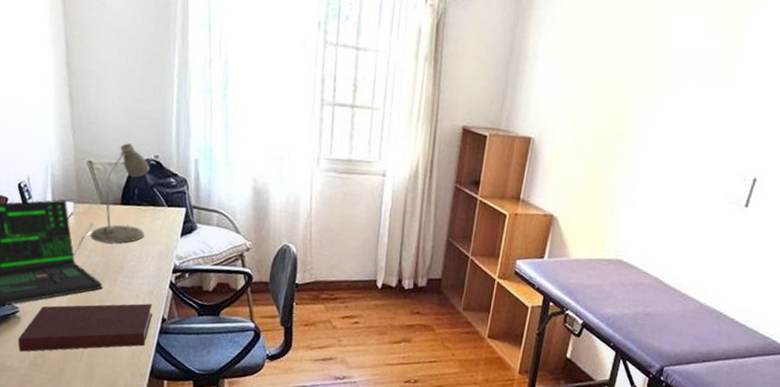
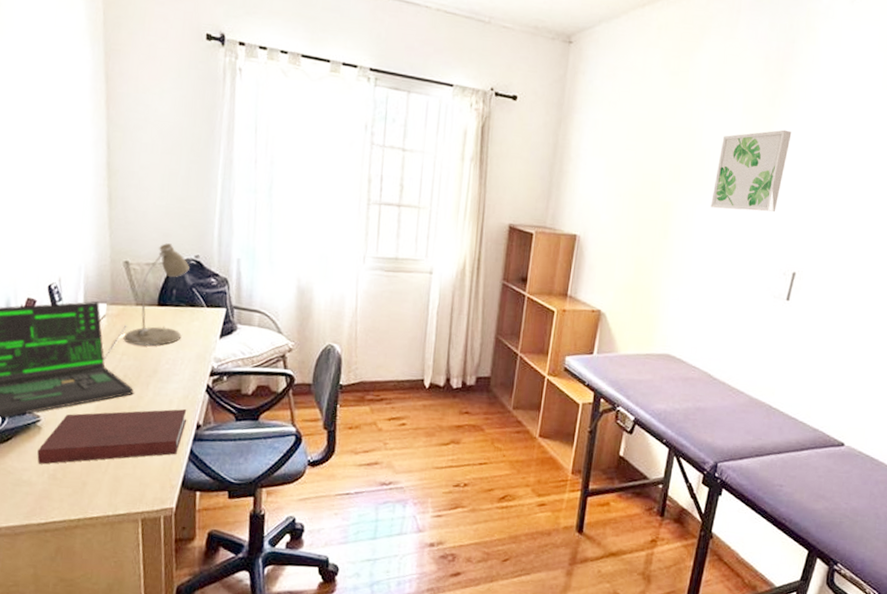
wall art: none [671,26,764,115] -> present [711,129,792,212]

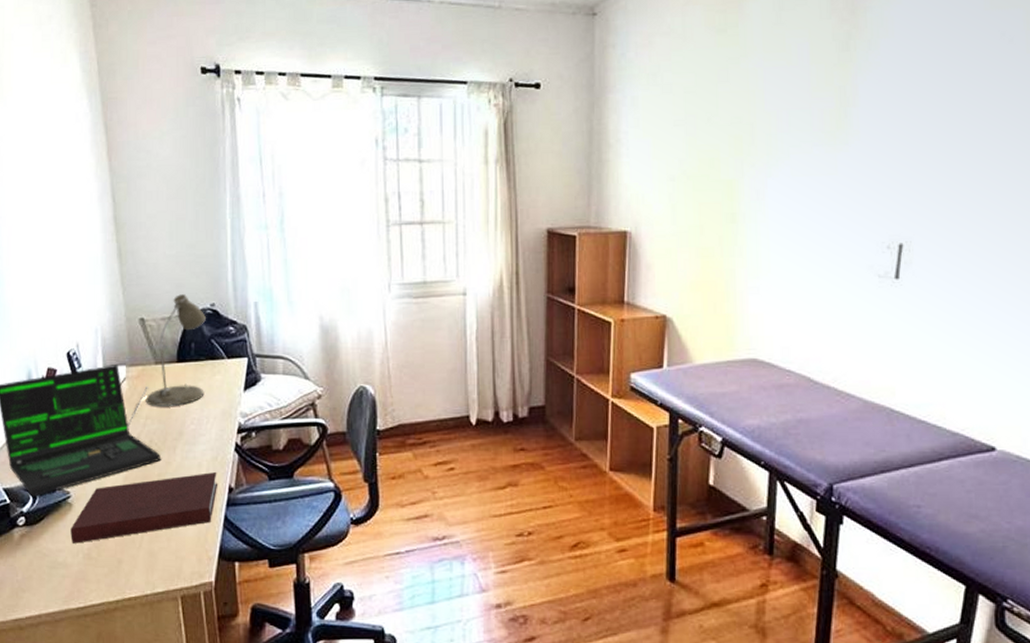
wall art: present [711,129,792,212] -> none [784,76,876,180]

